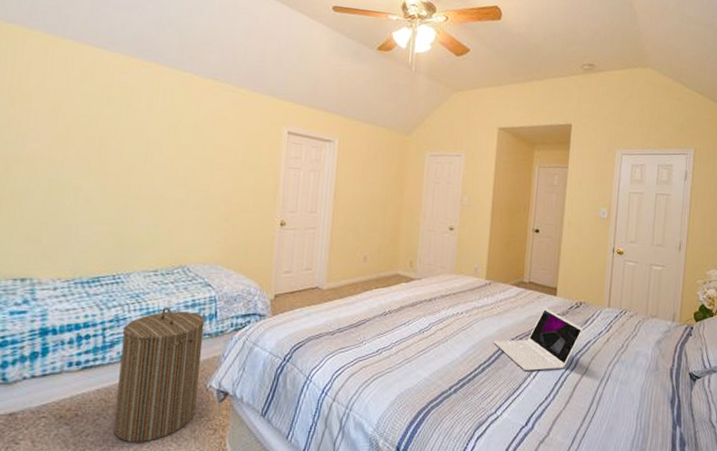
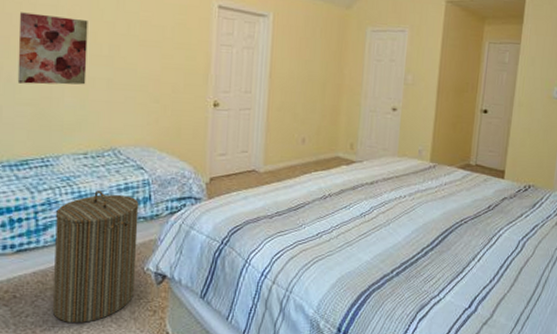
wall art: none [95,137,166,205] -> present [17,12,88,85]
laptop: present [493,308,584,371] -> none [437,191,531,254]

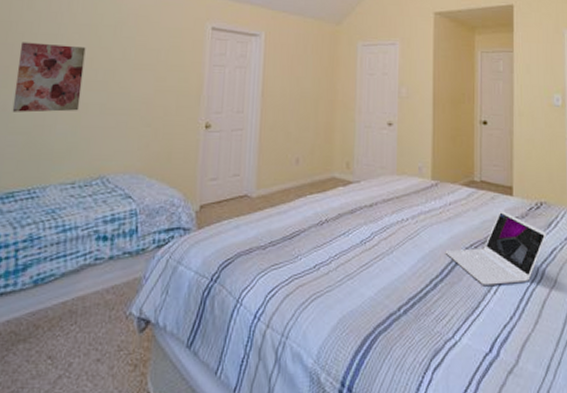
laundry hamper: present [52,190,139,324] -> none [23,223,125,383]
laptop: none [437,191,531,254] -> present [445,211,547,285]

